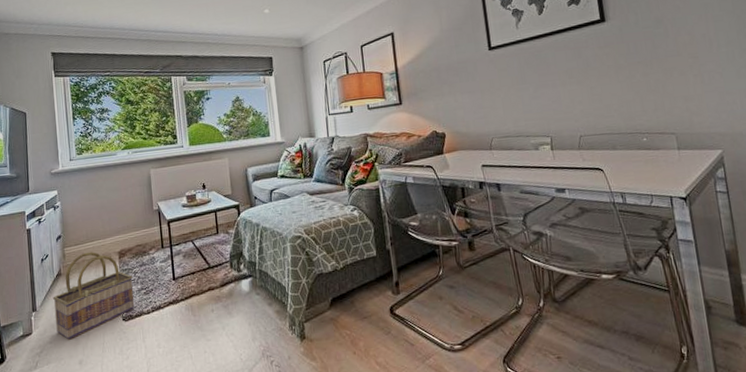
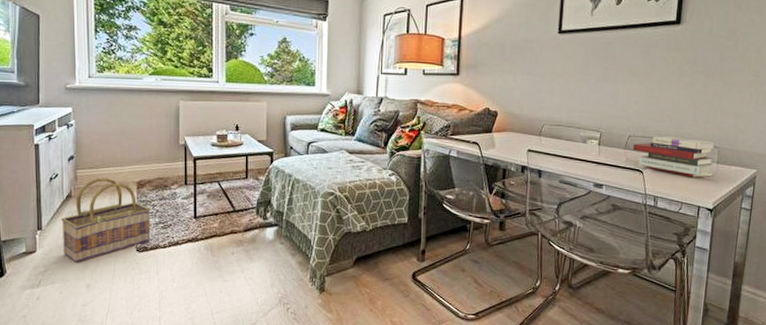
books: none [587,128,676,168] -> present [633,136,715,178]

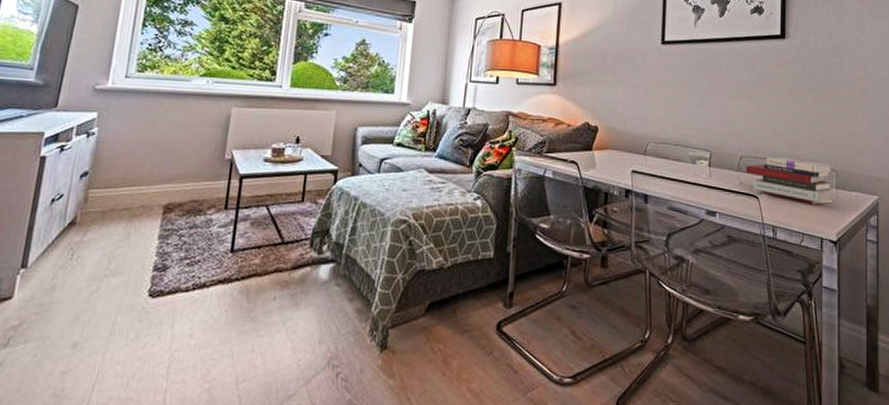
basket: present [61,177,150,263] -> none [50,199,176,313]

